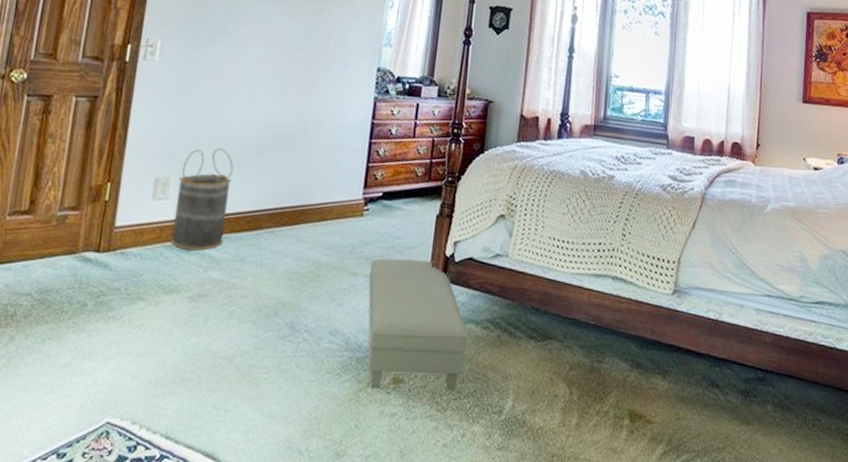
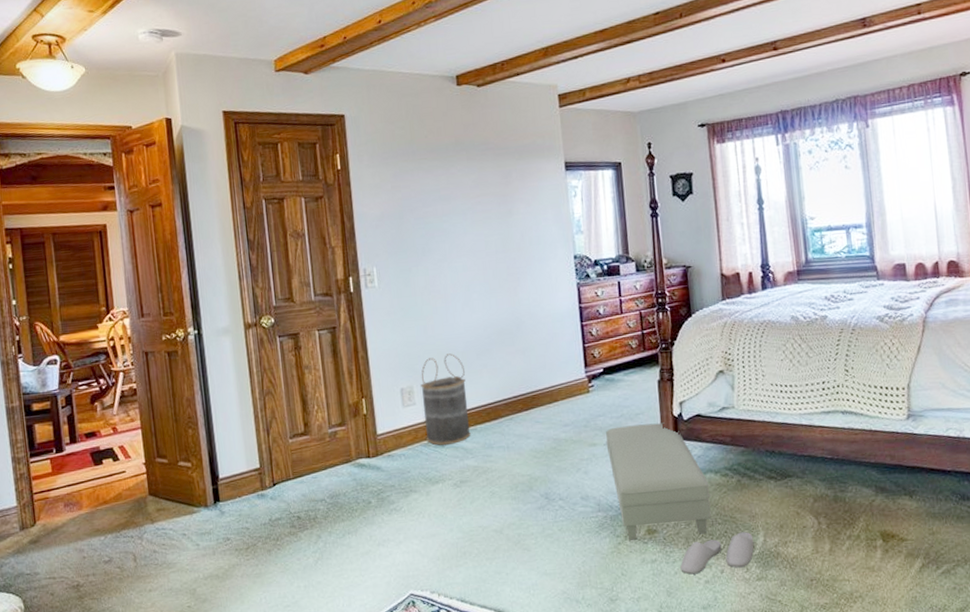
slippers: none [419,393,502,435] -> present [680,532,754,575]

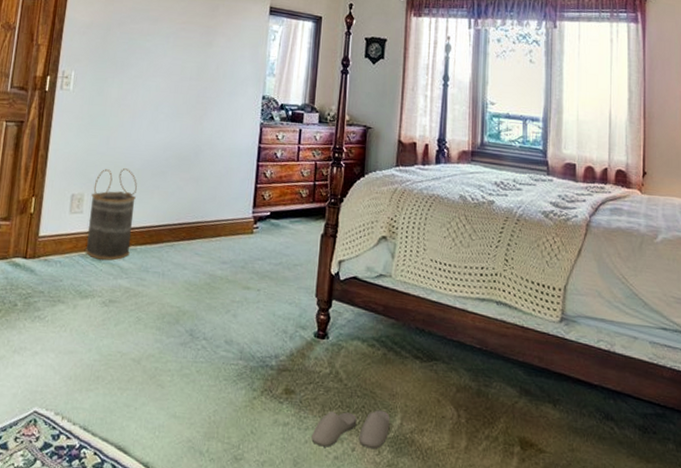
ottoman: present [606,422,712,540] -> none [259,274,354,405]

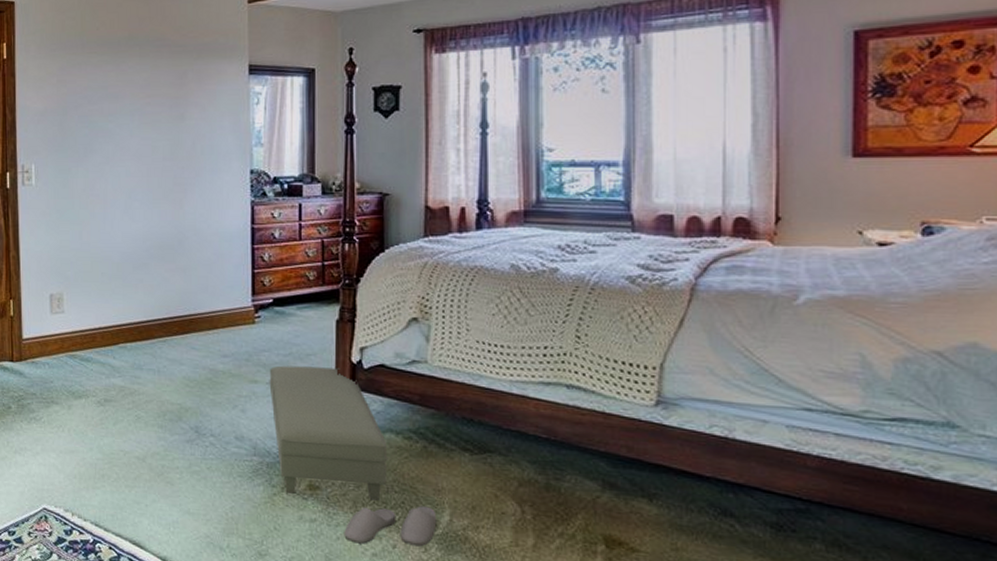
basket: present [85,168,137,261] -> none [71,263,120,360]
ottoman: none [259,274,354,405] -> present [269,365,388,501]

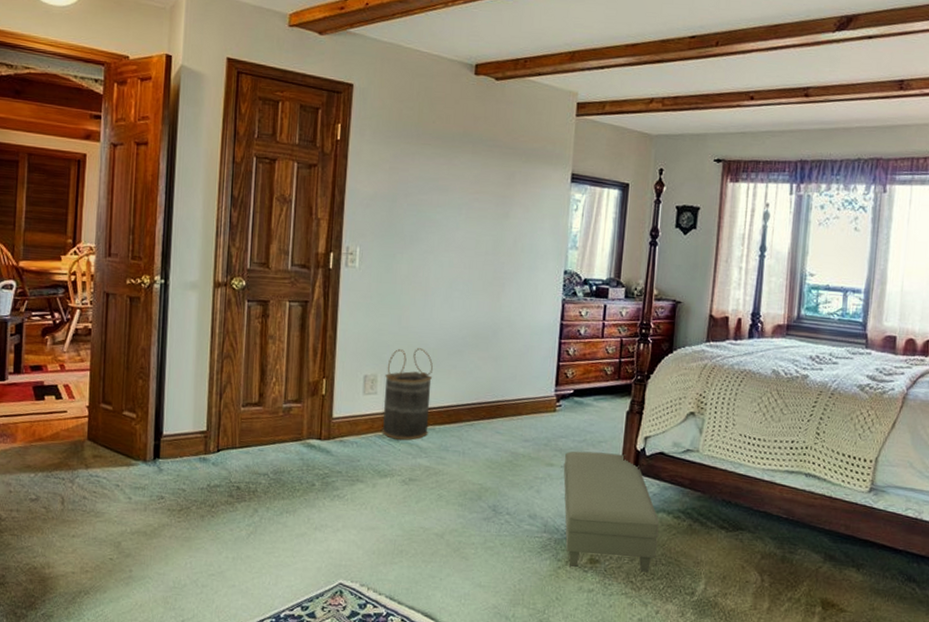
basket: none [71,263,120,360] -> present [381,348,433,440]
slippers: present [344,506,437,547] -> none [616,576,694,612]

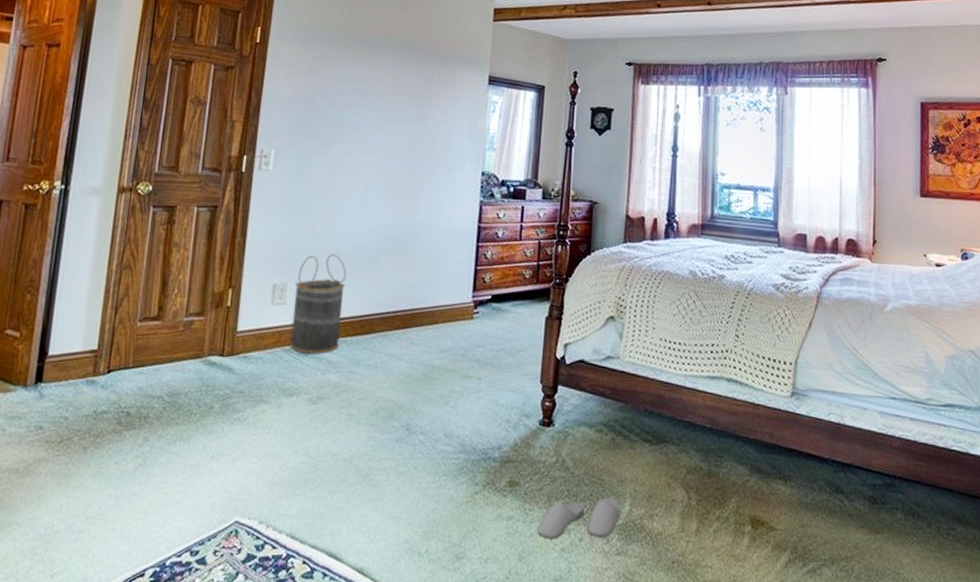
ottoman: present [563,451,659,572] -> none [481,361,581,494]
slippers: none [616,576,694,612] -> present [537,497,619,539]

